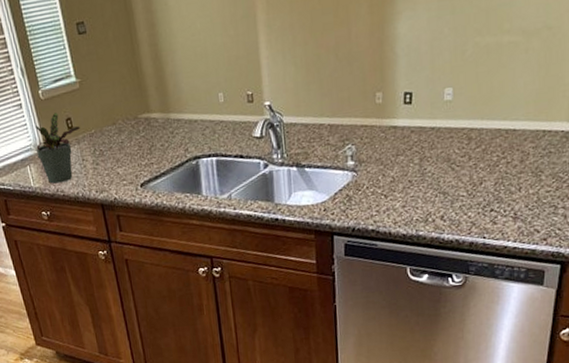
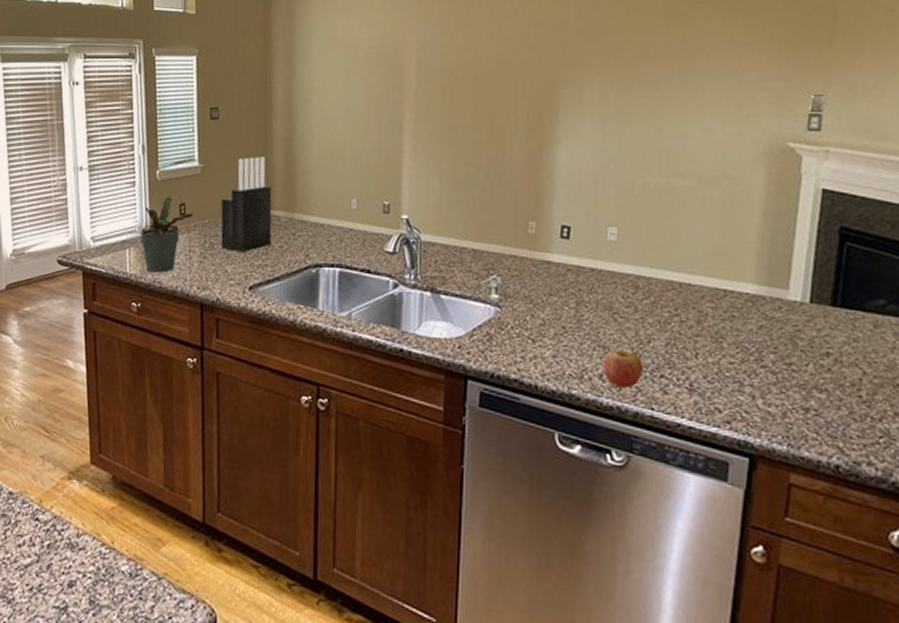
knife block: none [102,64,154,155] -> present [220,157,272,252]
fruit: none [444,193,477,225] -> present [603,349,643,388]

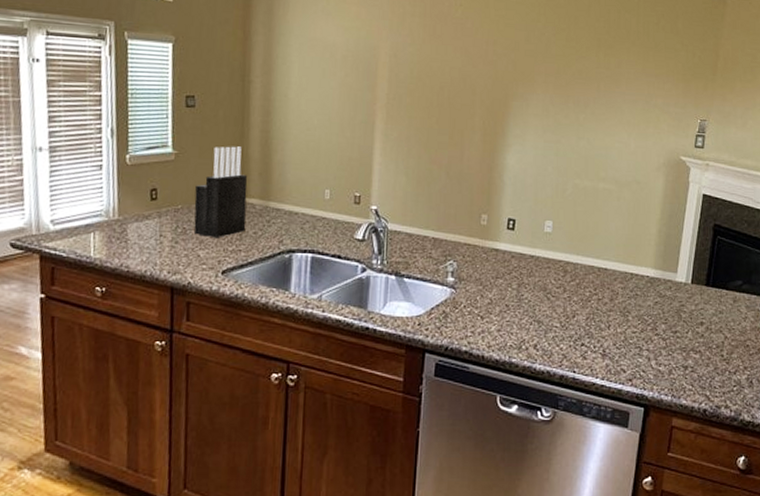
potted plant: present [140,196,194,273] -> none [107,181,166,257]
fruit: present [603,349,643,388] -> none [537,323,568,356]

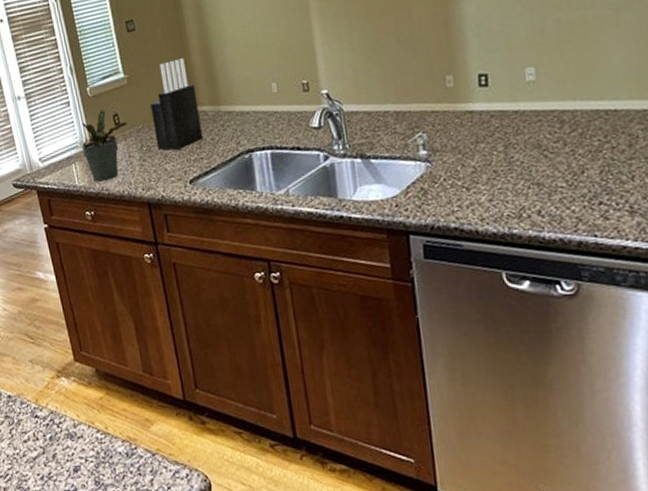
potted plant: none [107,181,166,257] -> present [82,109,128,182]

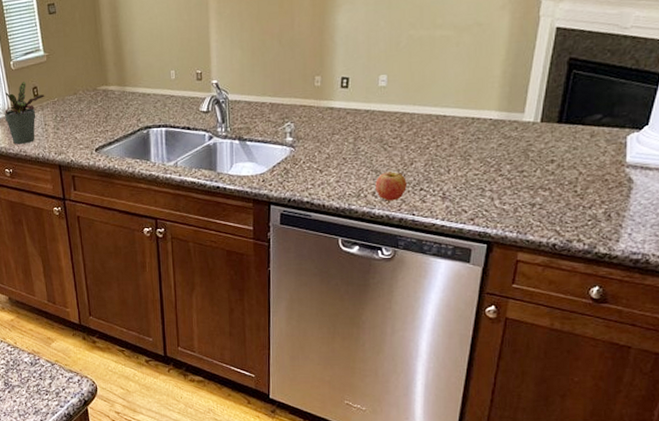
knife block: present [150,58,203,151] -> none [66,42,109,122]
fruit: none [539,183,582,221] -> present [375,172,407,201]

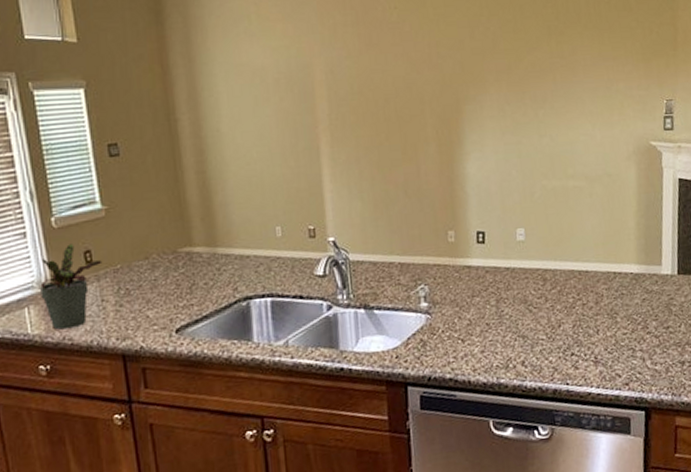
fruit: present [375,172,407,201] -> none [524,336,558,371]

